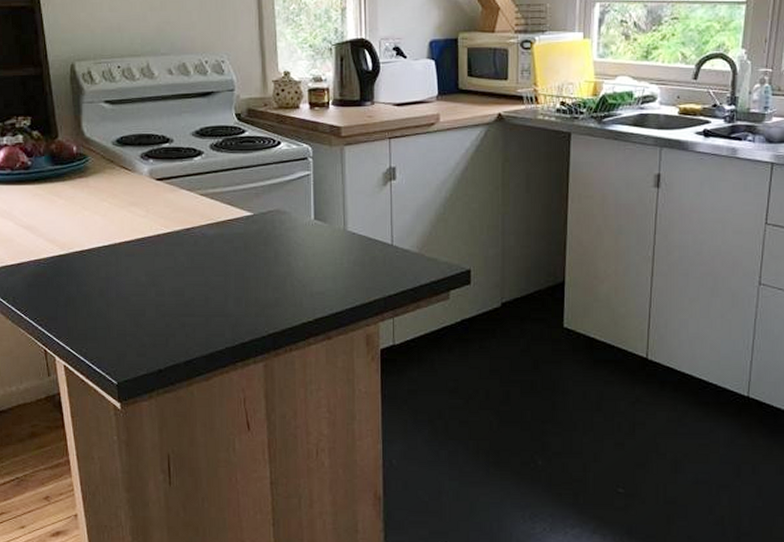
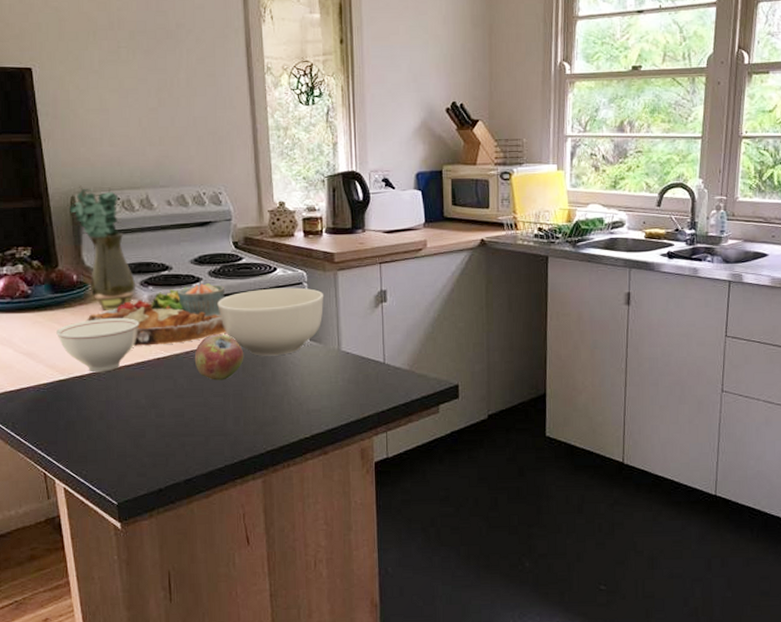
bowl: none [56,192,140,248] -> present [56,318,140,373]
vase: none [69,53,137,184] -> present [70,185,136,310]
food platter: none [85,157,228,221] -> present [86,283,227,346]
fruit: none [195,211,246,259] -> present [194,334,244,380]
bowl: none [219,163,330,235] -> present [217,287,324,356]

